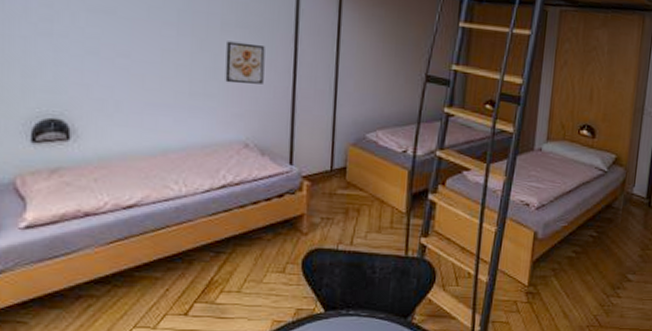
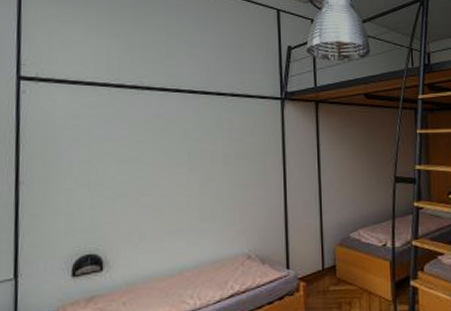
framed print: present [225,41,265,84] -> none [228,170,260,205]

